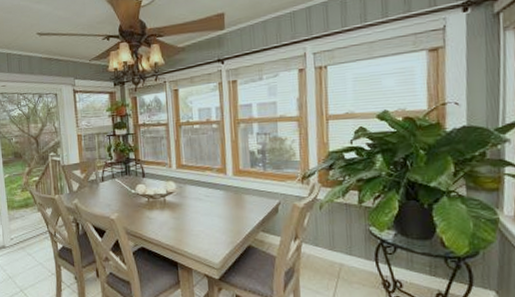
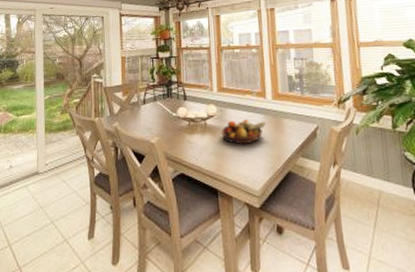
fruit bowl: none [180,195,226,221] -> present [221,119,266,145]

